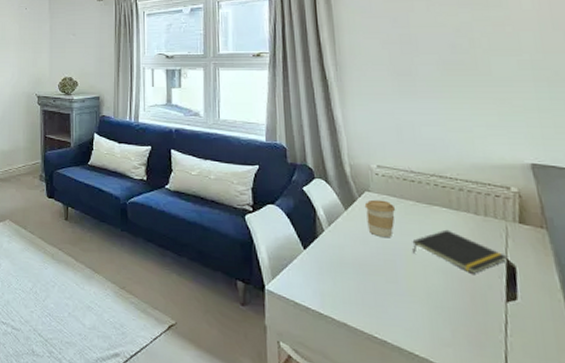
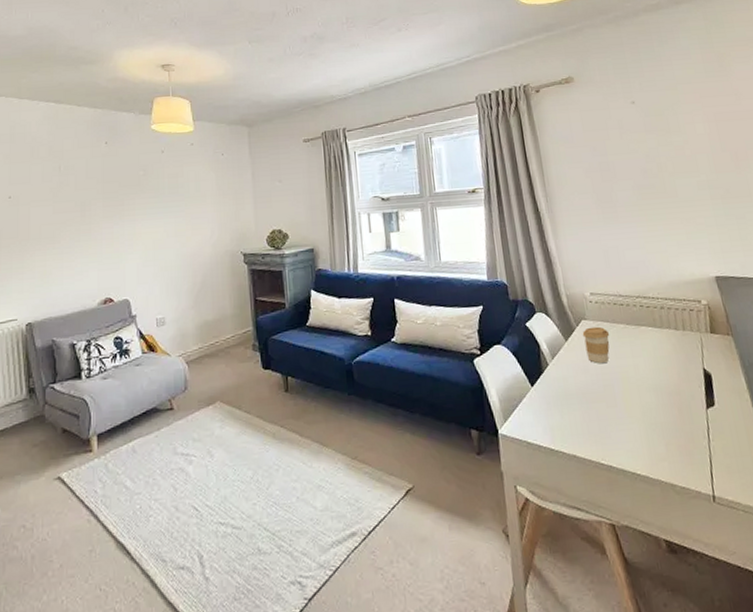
notepad: present [412,229,508,274] -> none [626,347,705,387]

